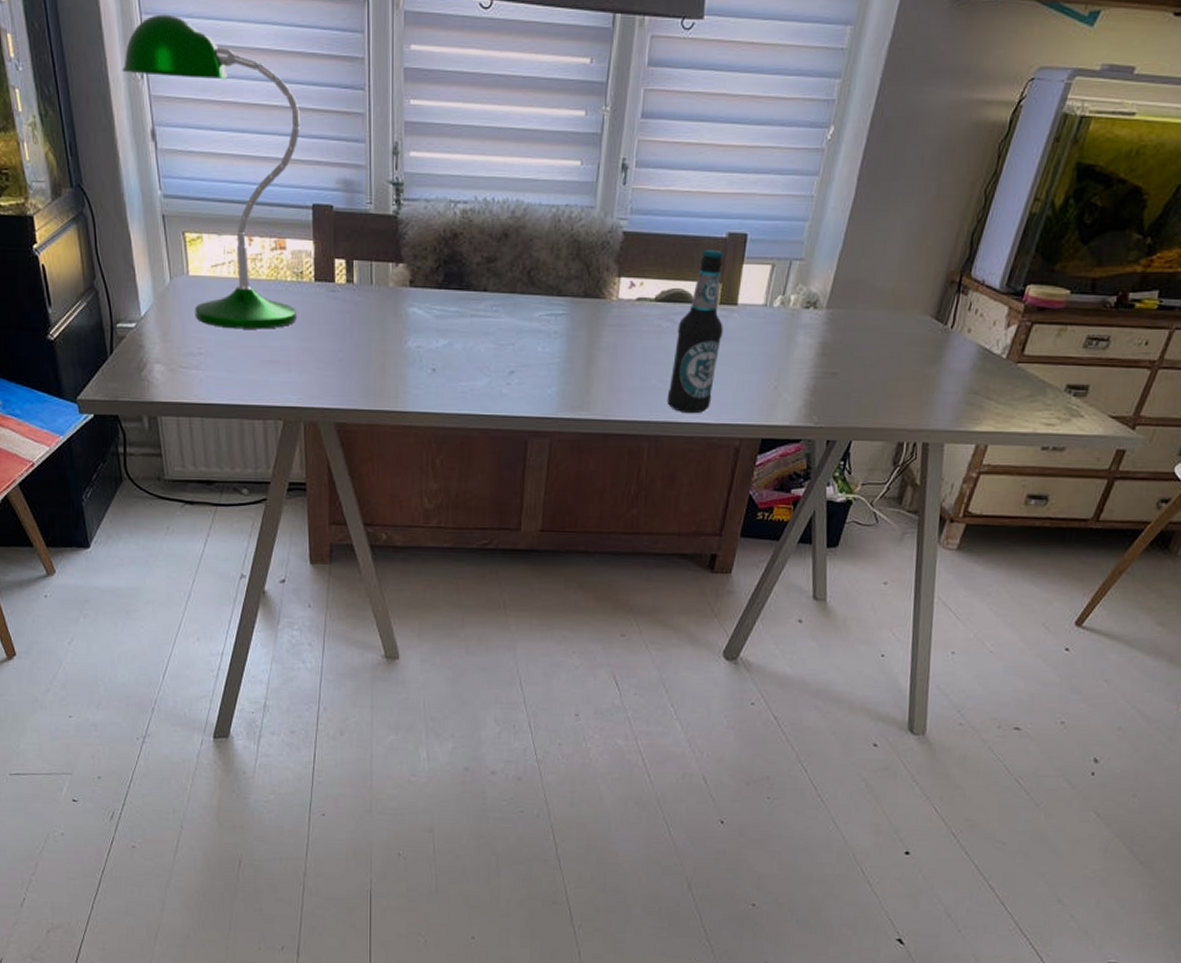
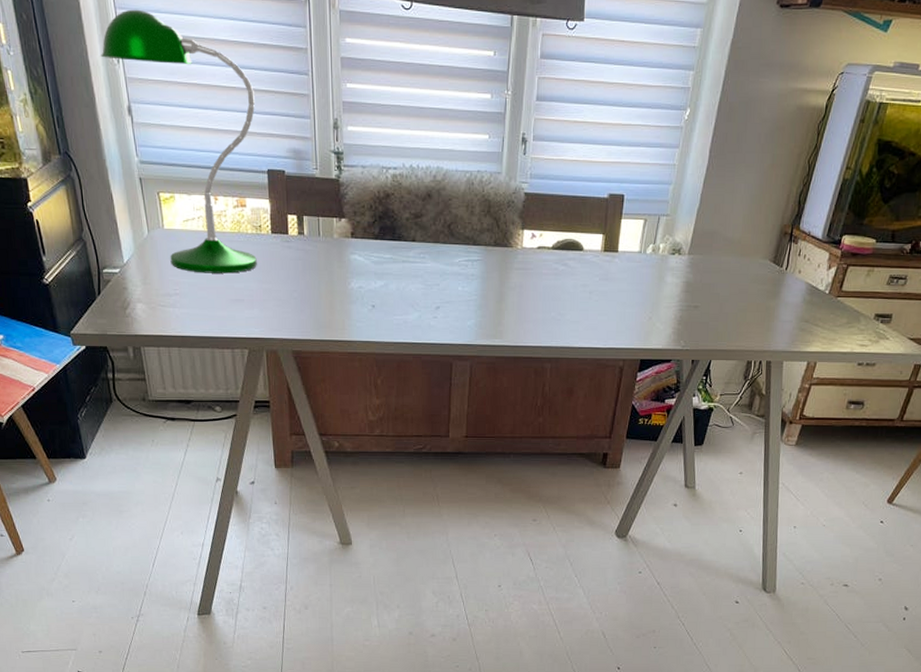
bottle: present [666,249,724,414] -> none [564,207,607,340]

